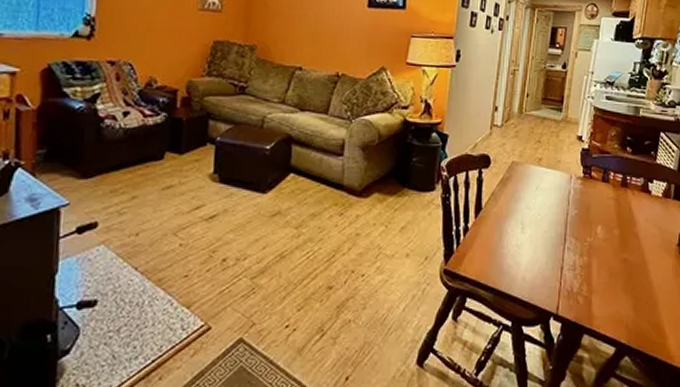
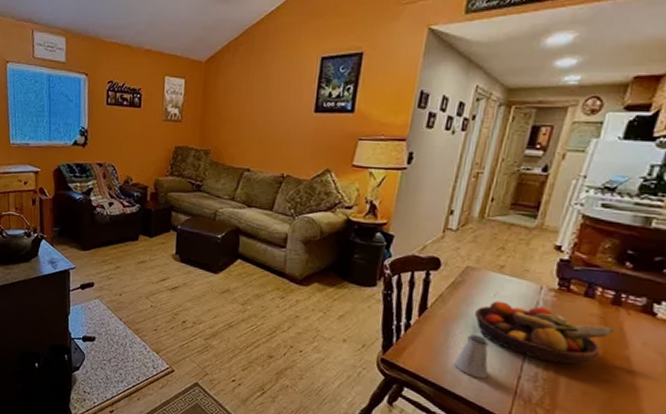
saltshaker: none [509,230,537,276] -> present [454,334,489,379]
fruit bowl: none [522,193,625,249] -> present [475,300,614,365]

